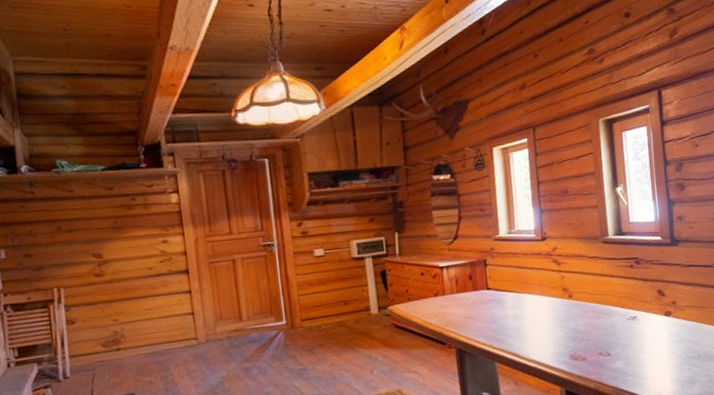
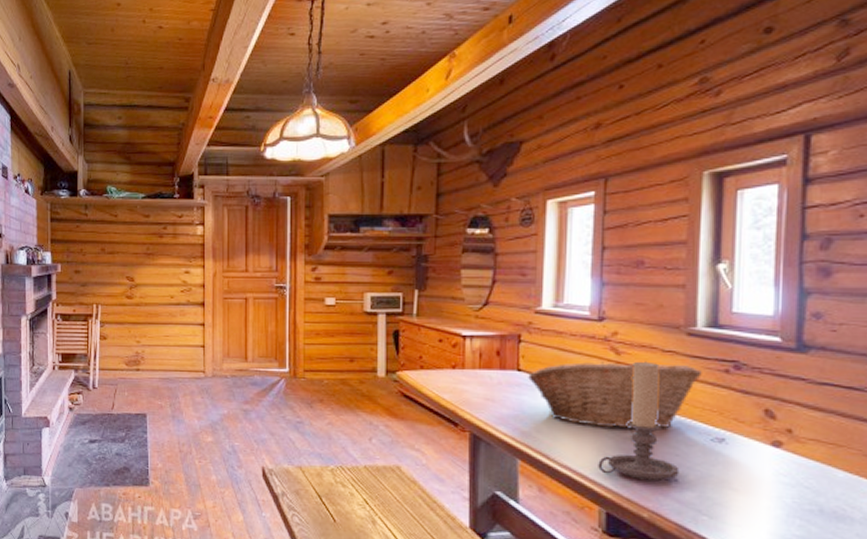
fruit basket: none [496,266,616,325] -> present [528,361,702,429]
candle holder: none [555,267,611,361] -> present [598,361,680,482]

